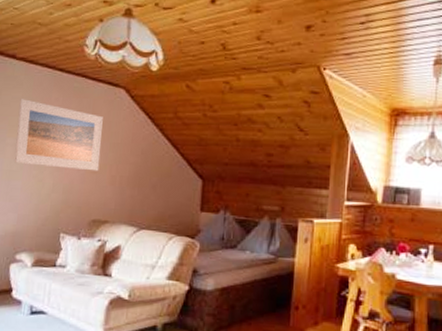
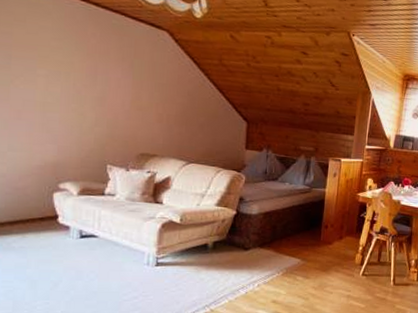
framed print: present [14,99,103,171] -> none [48,29,147,109]

